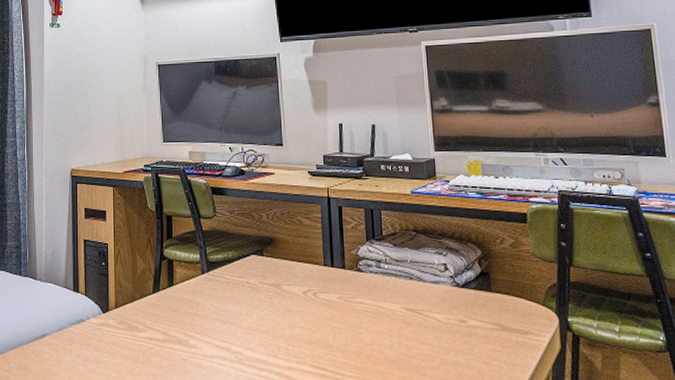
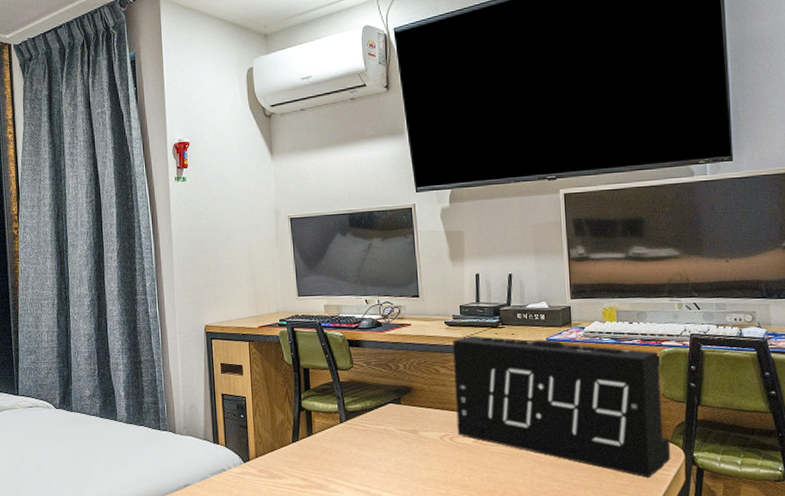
alarm clock: none [316,186,544,343] -> present [453,335,671,478]

